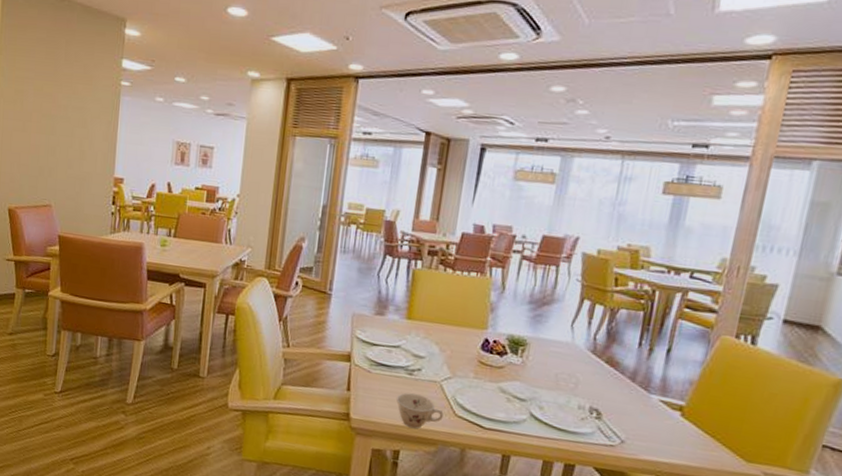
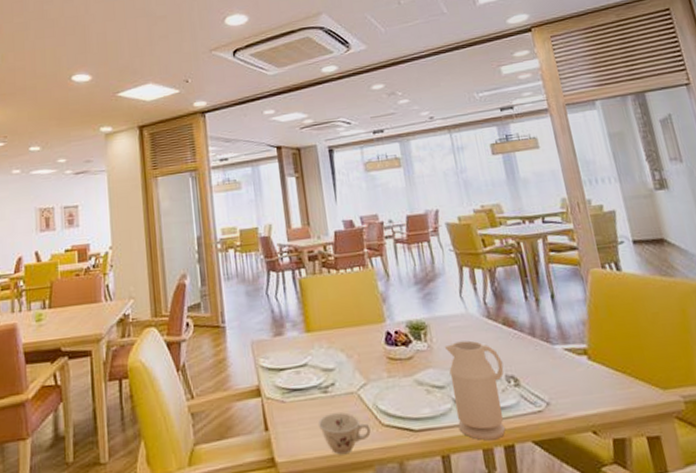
water jug: none [527,365,592,457] -> present [444,340,506,441]

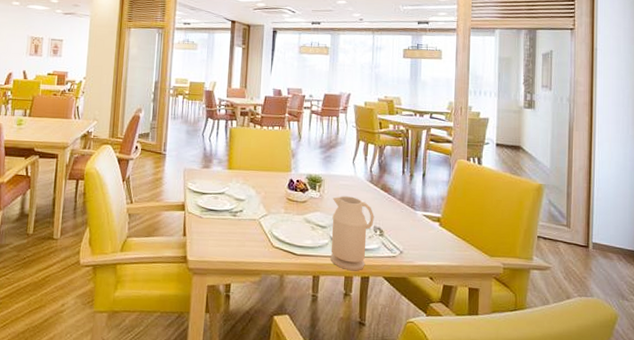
teacup: present [317,412,371,454] -> none [224,232,263,262]

